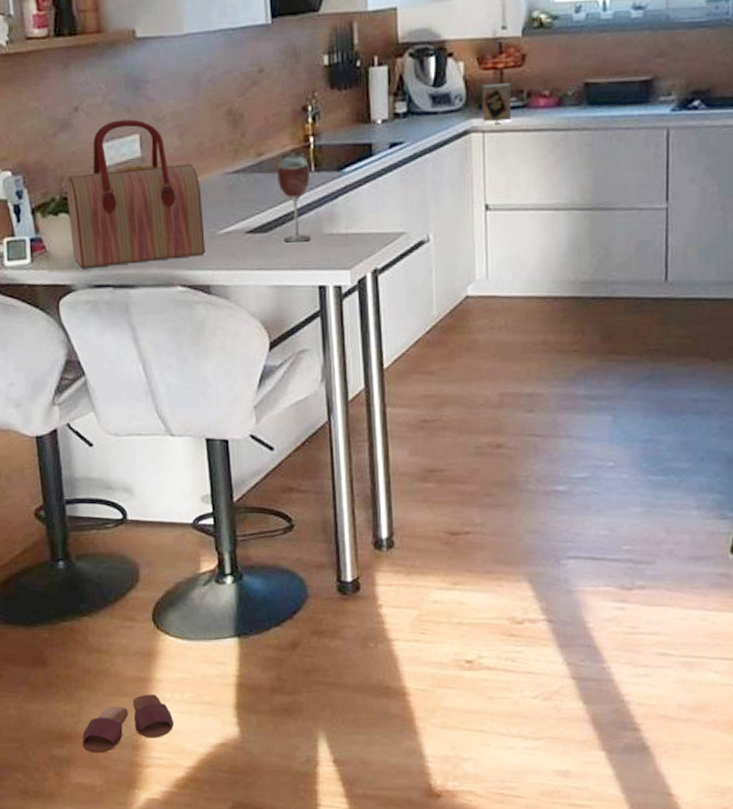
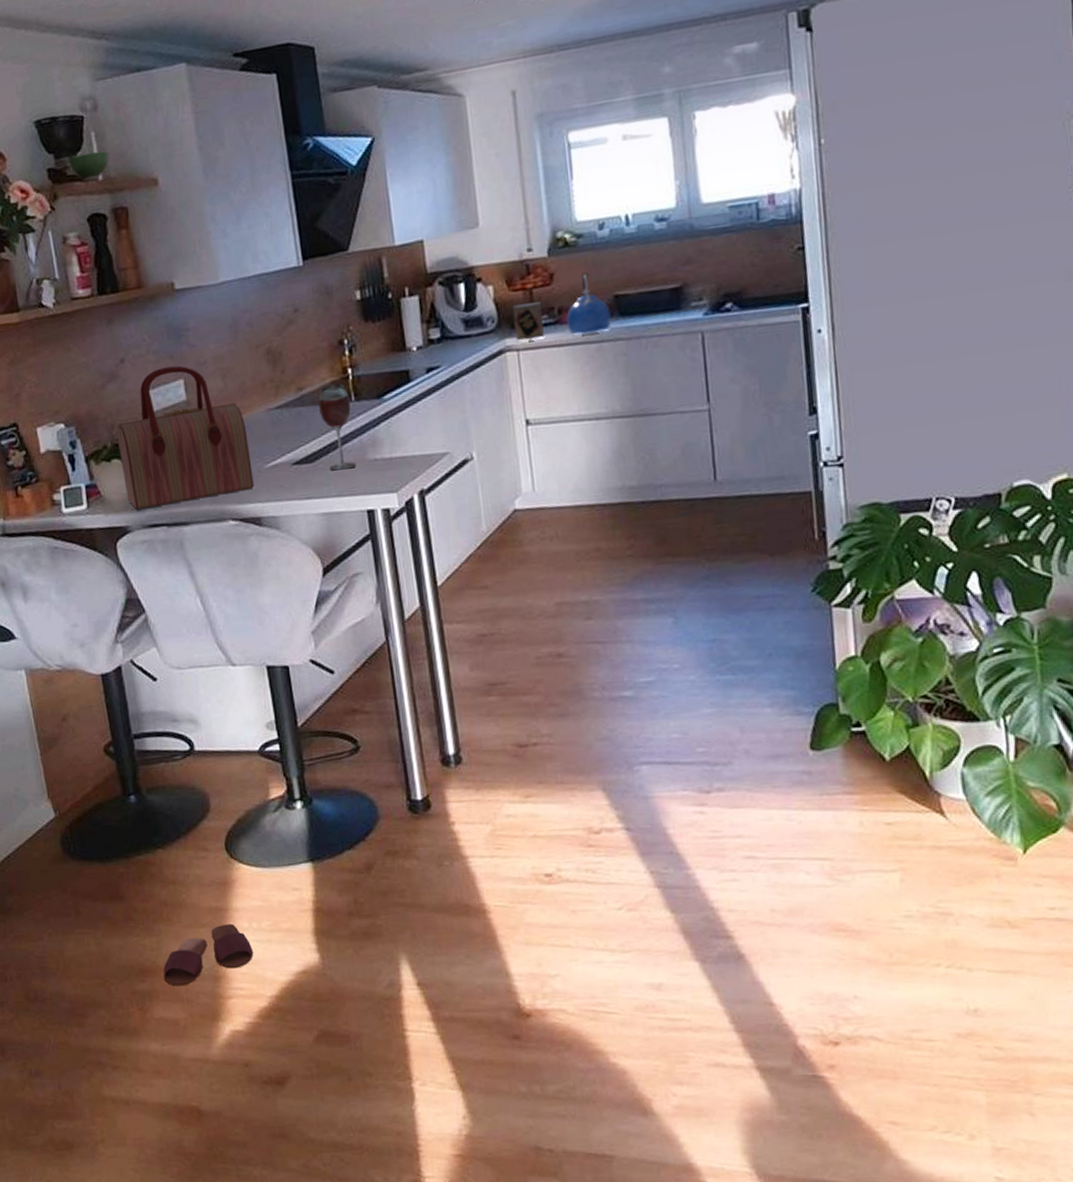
kettle: none [534,56,579,121] -> present [566,272,612,335]

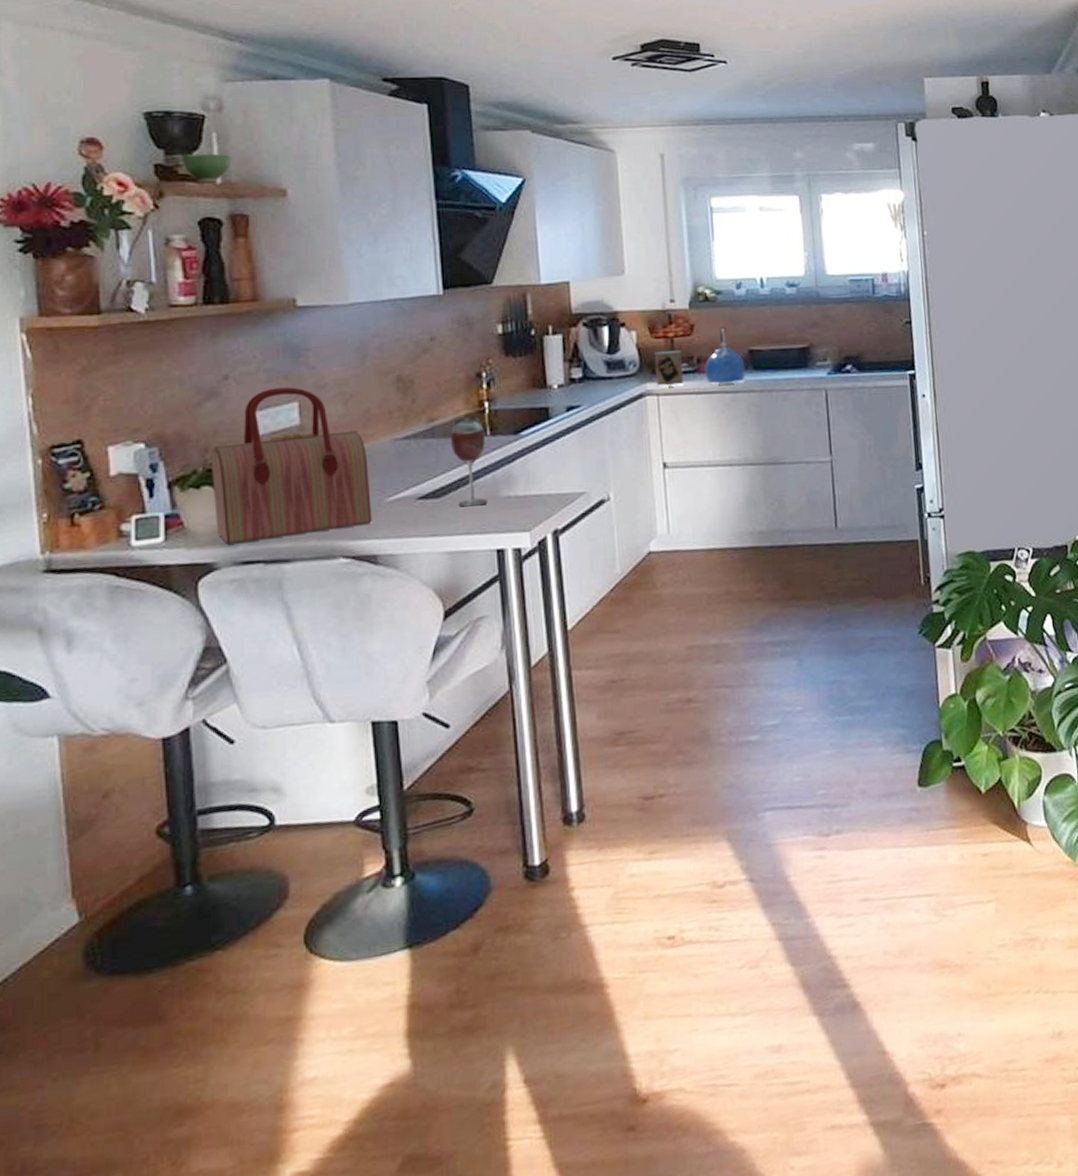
slippers: present [163,923,253,986] -> none [208,1035,329,1126]

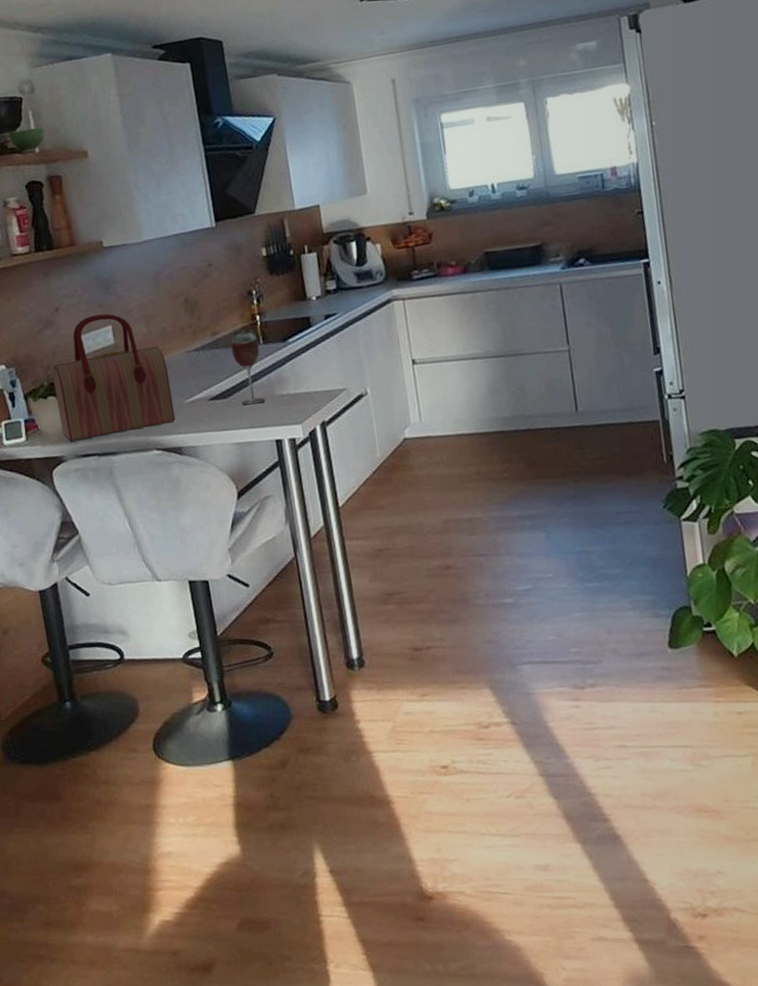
tin can: present [654,350,683,386] -> none [397,258,426,292]
kettle: present [704,327,746,384] -> none [444,233,483,286]

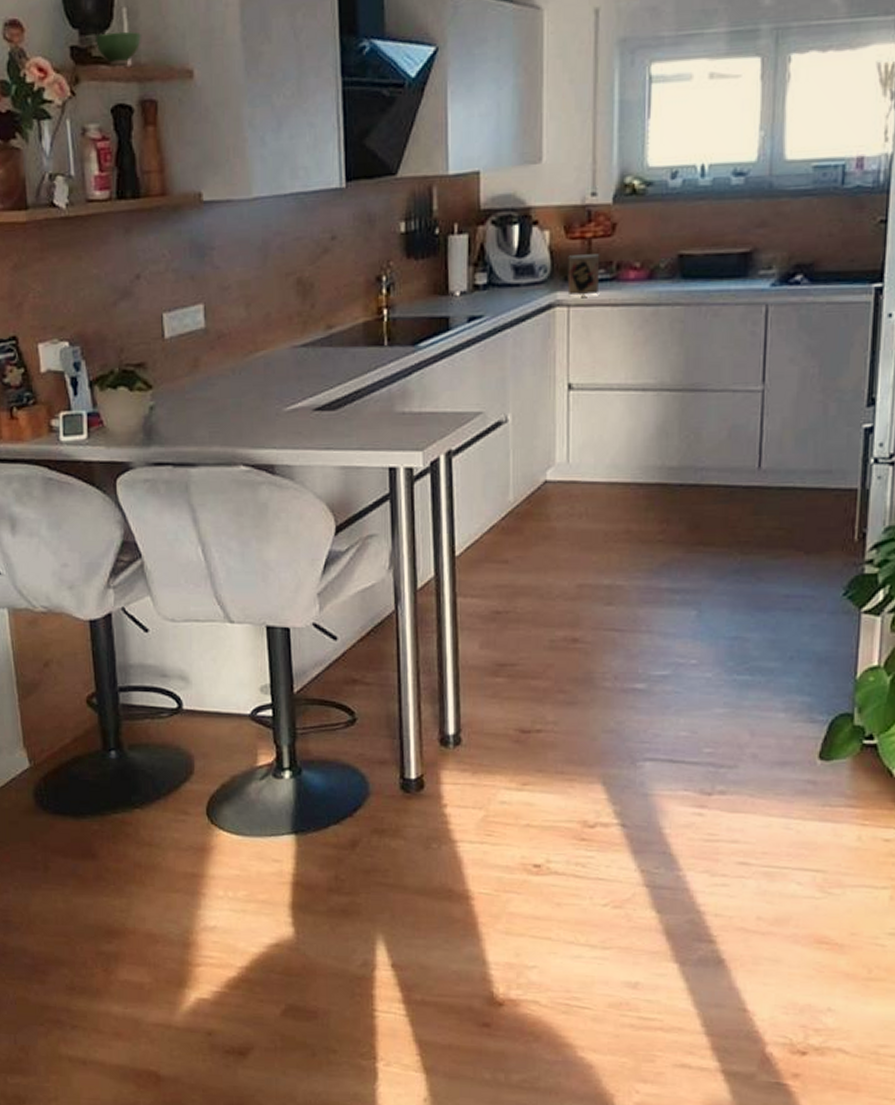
handbag: present [52,313,175,442] -> none [126,288,270,445]
wineglass: present [231,328,265,406] -> none [348,325,383,421]
tin can: none [397,258,426,292] -> present [567,254,600,296]

